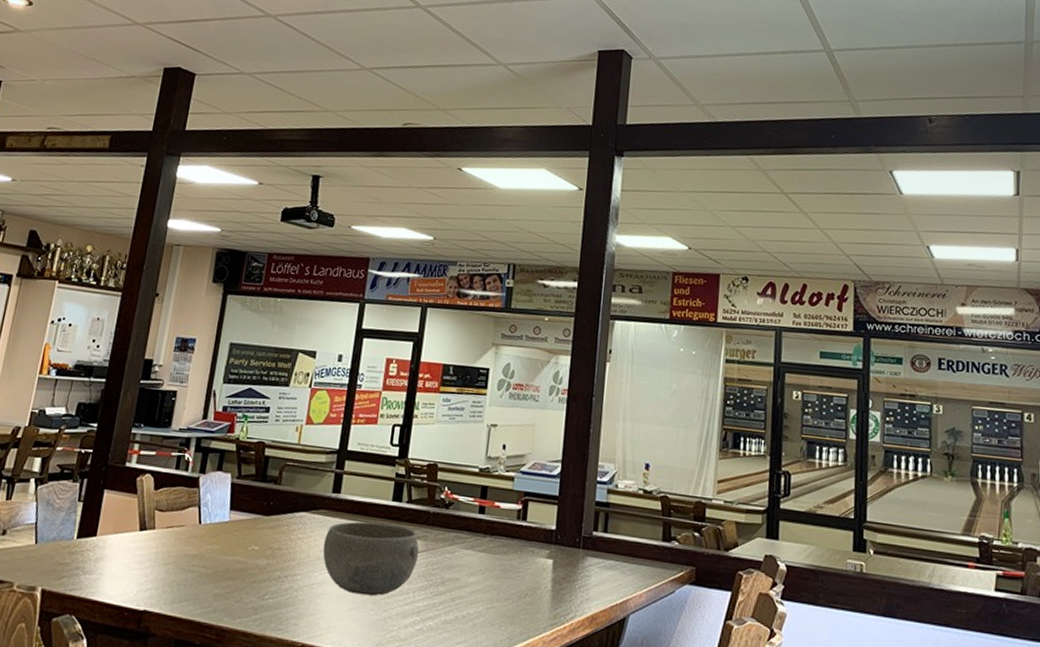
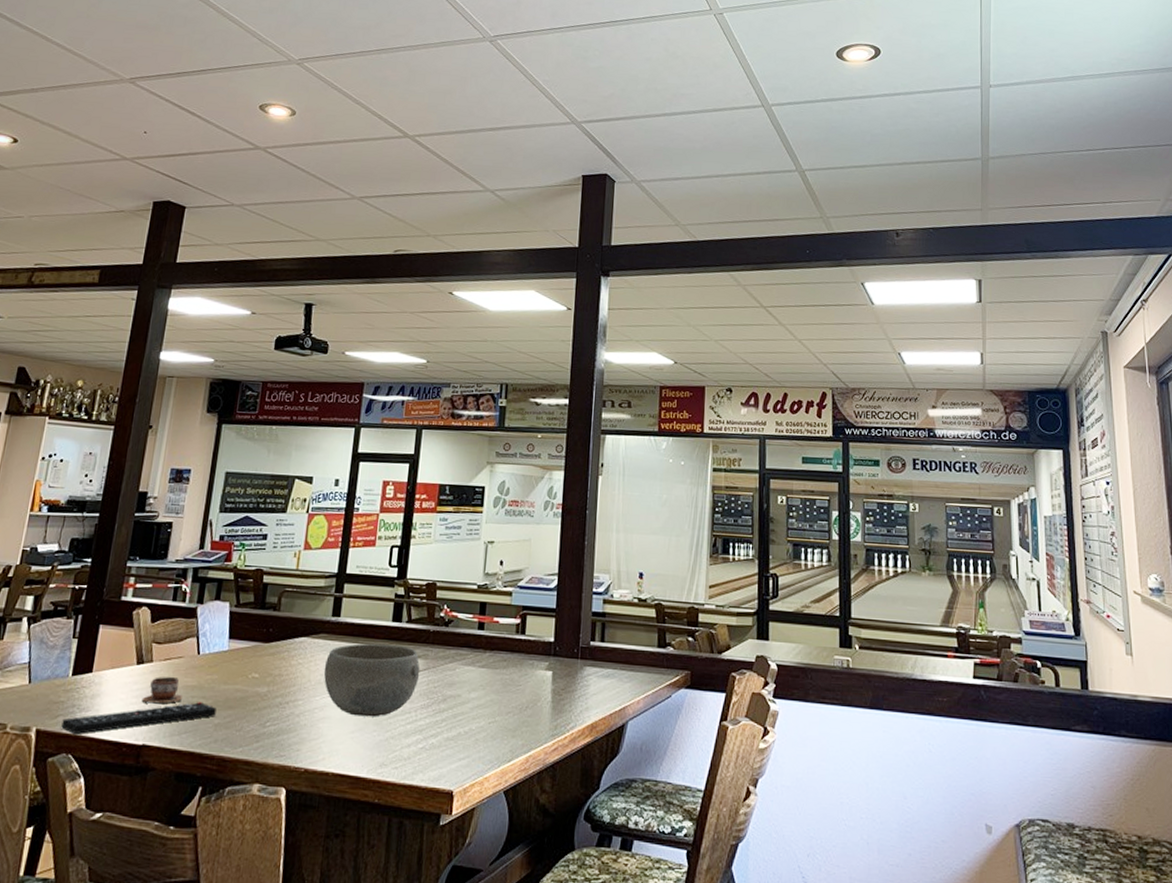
remote control: none [65,571,216,597] -> present [61,702,217,735]
cup: none [143,544,183,572] -> present [141,677,182,704]

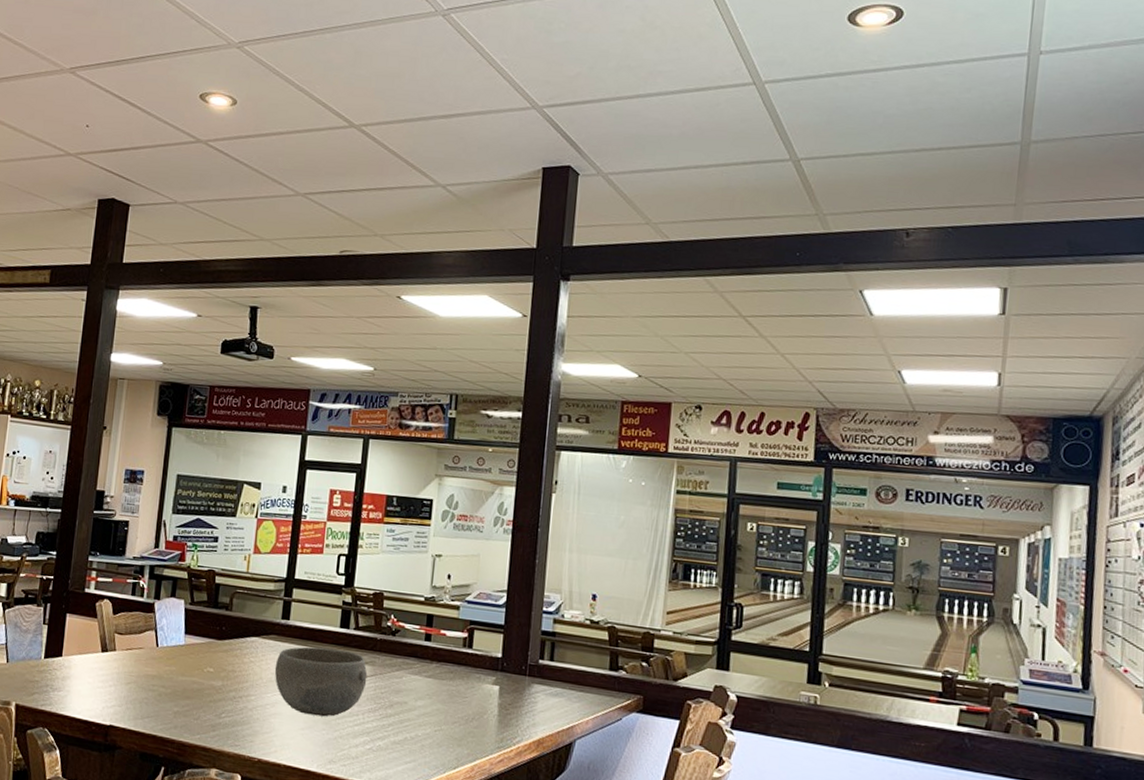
remote control: present [61,702,217,735] -> none [37,690,175,712]
cup: present [141,677,182,704] -> none [107,665,144,690]

